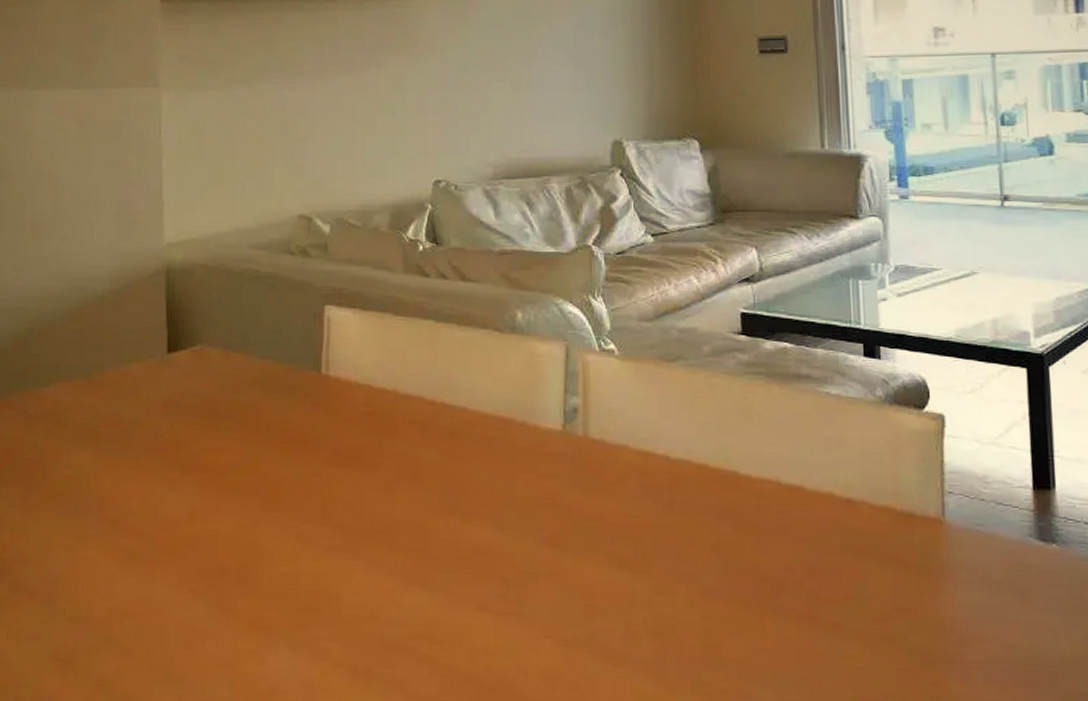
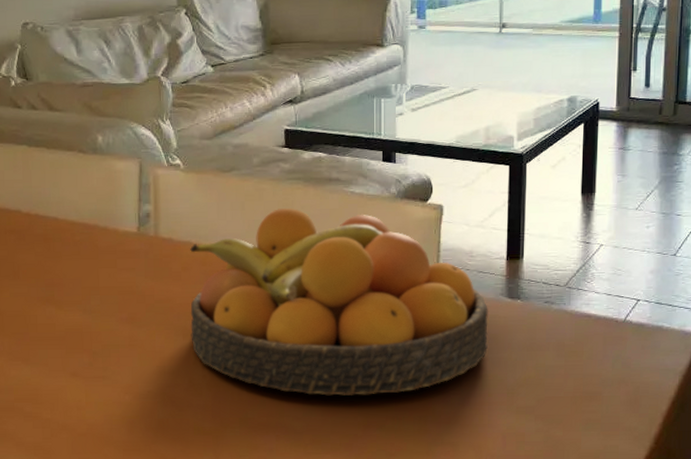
fruit bowl: none [627,408,1017,662] -> present [190,207,488,396]

